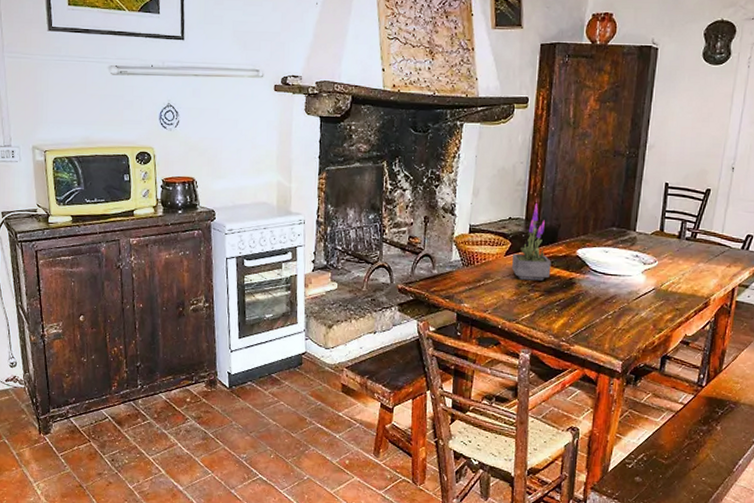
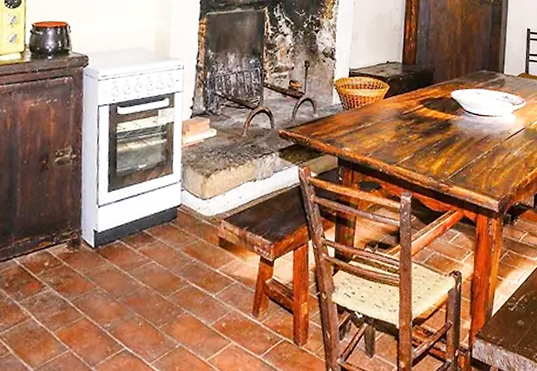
potted plant: present [512,202,551,281] -> none [391,47,428,123]

